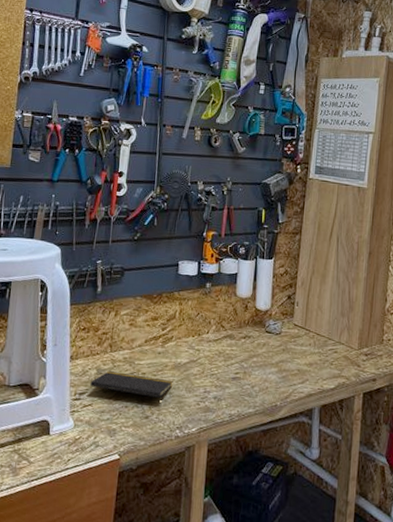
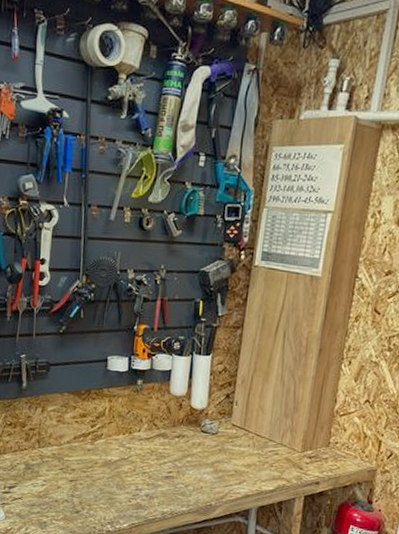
notepad: present [90,371,173,407] -> none [19,466,104,502]

